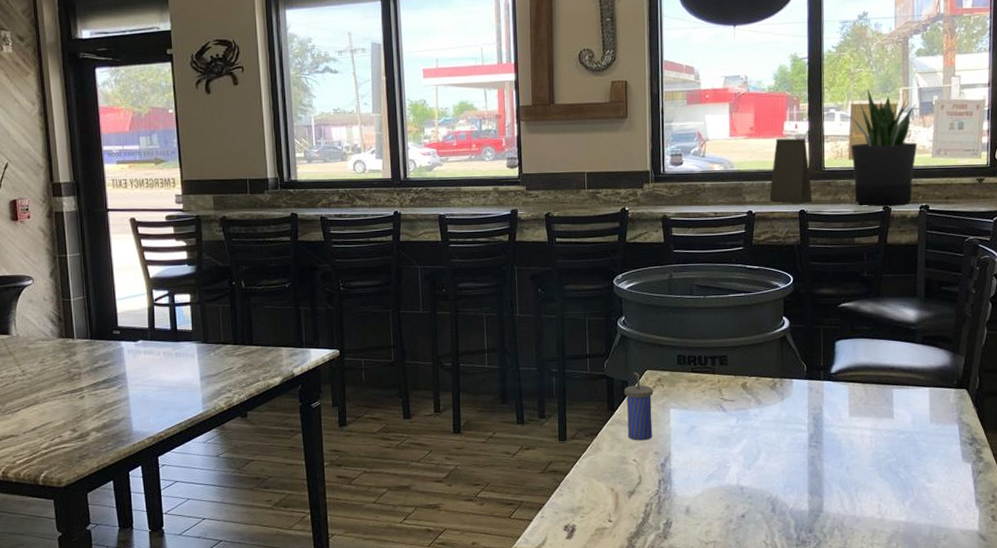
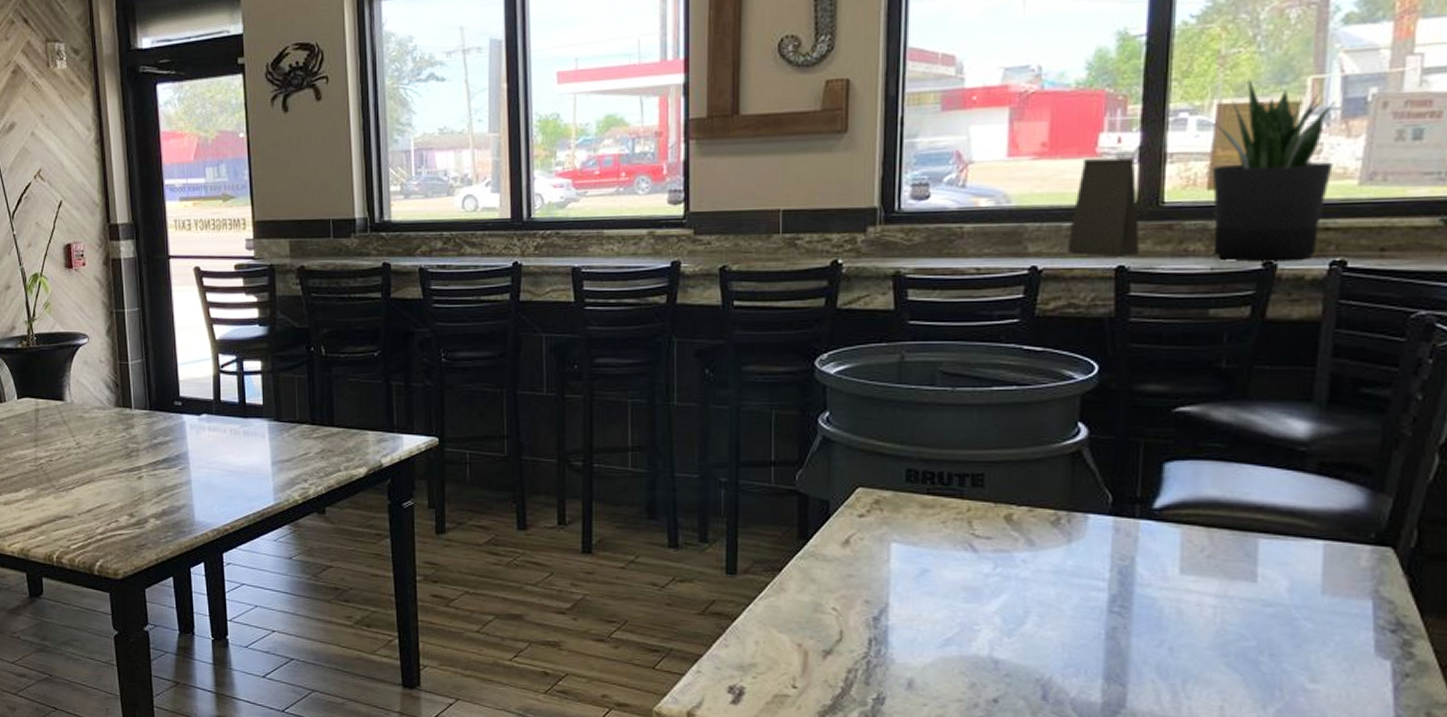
beverage cup: present [624,372,653,441] -> none [824,488,867,584]

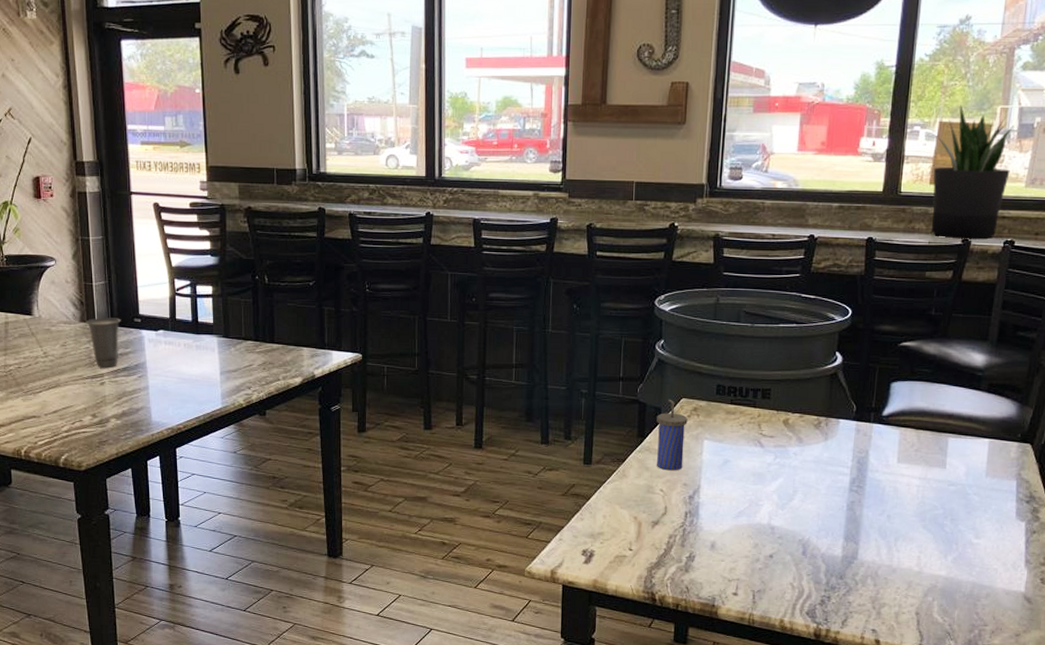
cup: none [121,401,160,460] -> present [85,317,121,368]
beverage cup: none [824,488,867,584] -> present [657,399,688,471]
paper bag: present [1067,158,1139,257] -> none [835,155,884,231]

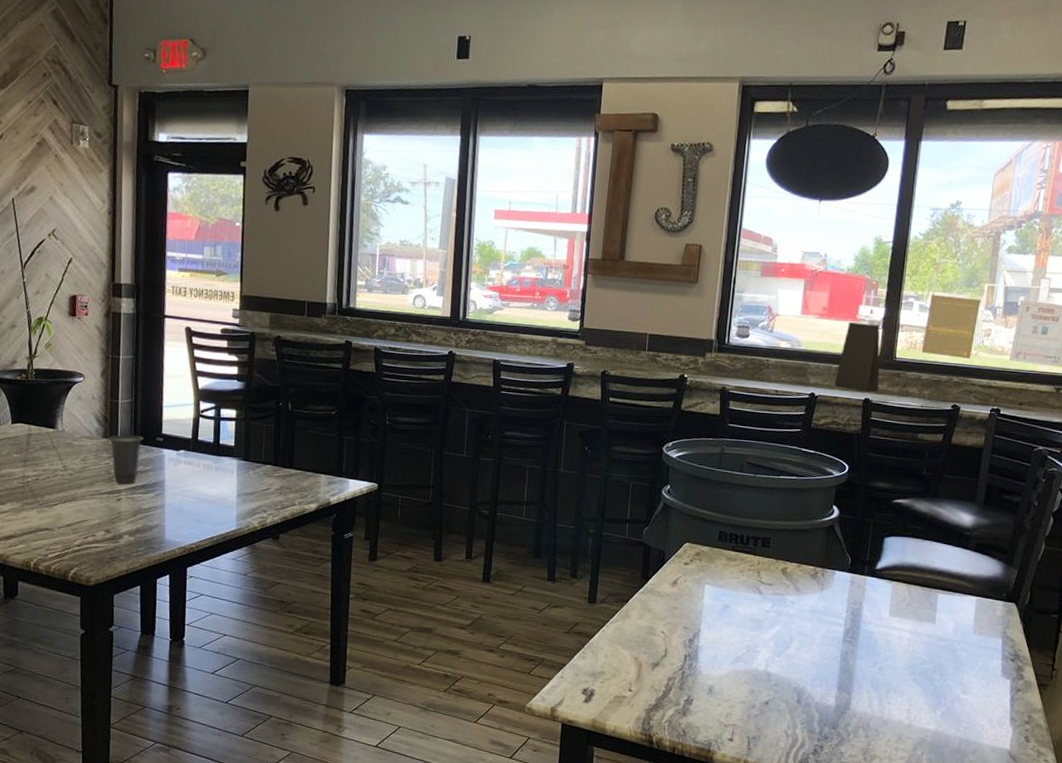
beverage cup: present [657,399,688,471] -> none [659,543,690,614]
paper bag: none [835,155,884,231] -> present [834,321,880,393]
planter: present [931,106,1014,240] -> none [923,282,1000,406]

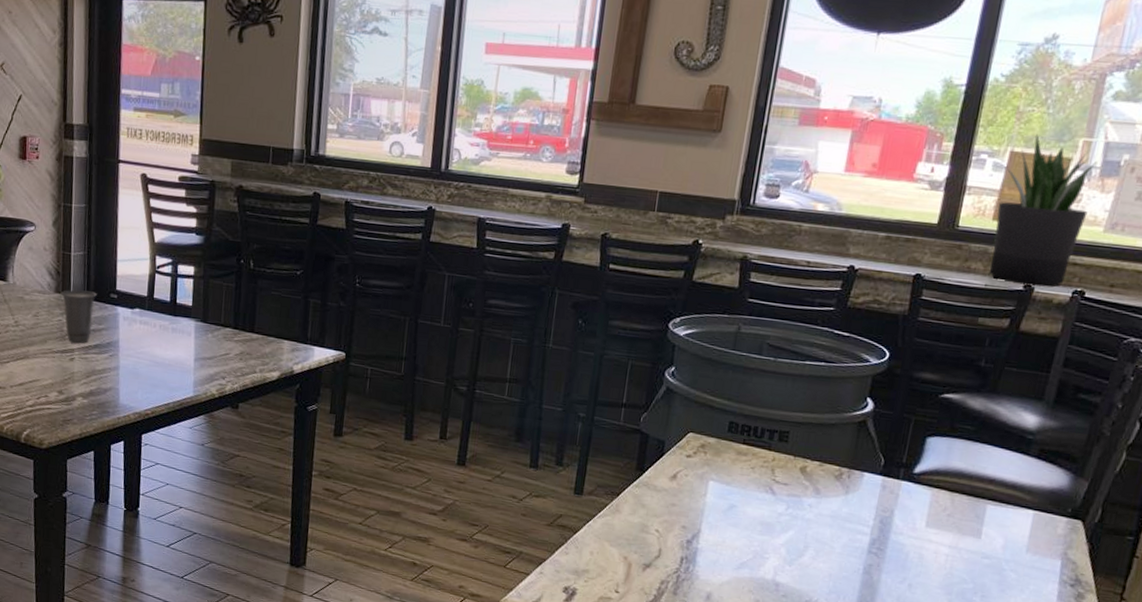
paper bag: present [834,321,880,393] -> none [879,181,942,267]
planter: none [923,282,1000,406] -> present [989,135,1098,287]

